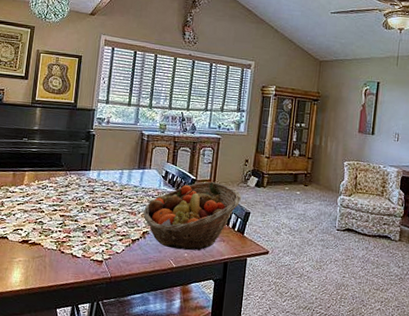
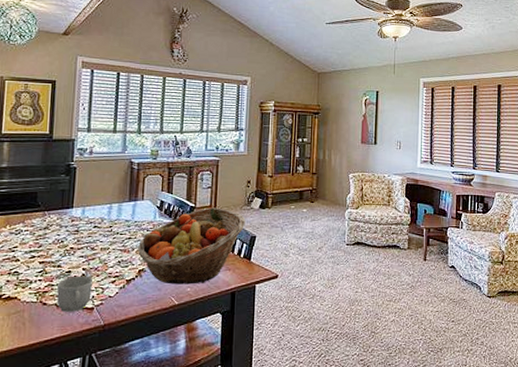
mug: none [72,231,103,263] -> present [56,276,92,312]

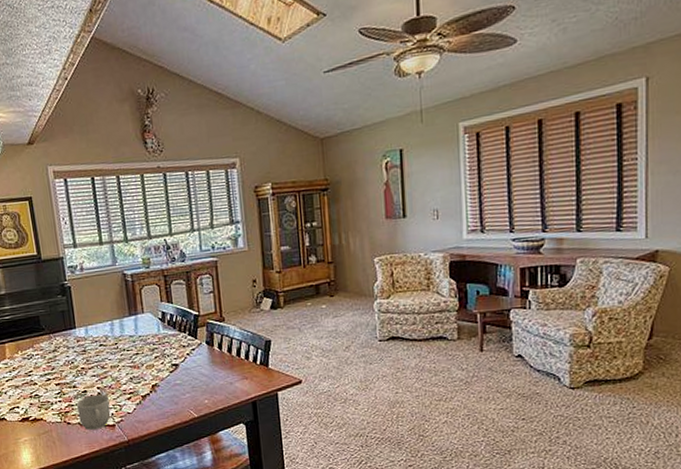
fruit basket: present [138,207,246,285] -> none [147,313,257,398]

